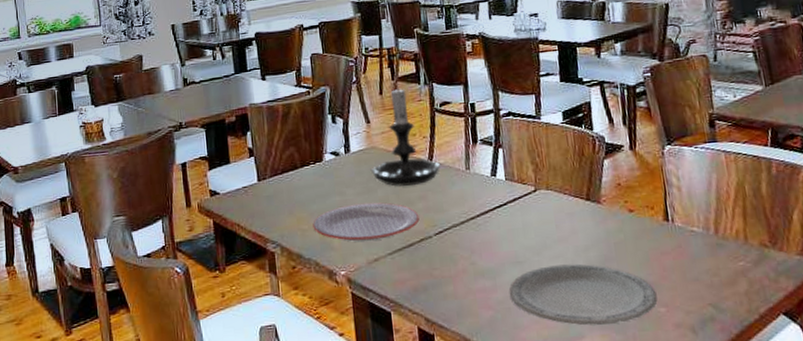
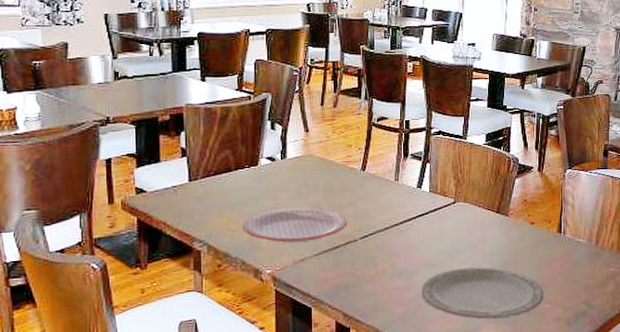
candle holder: present [370,84,441,186] -> none [304,97,373,193]

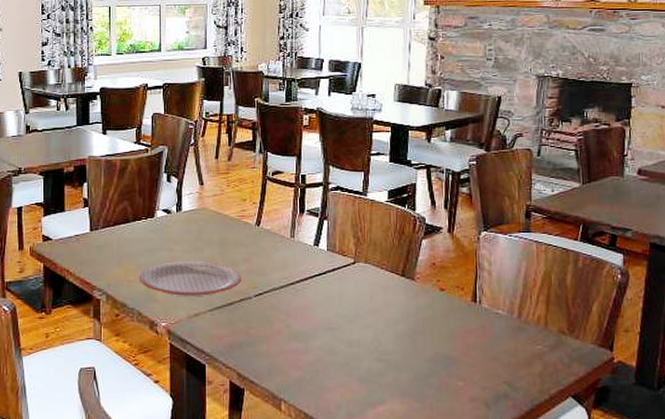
plate: present [421,267,544,320] -> none [319,334,457,393]

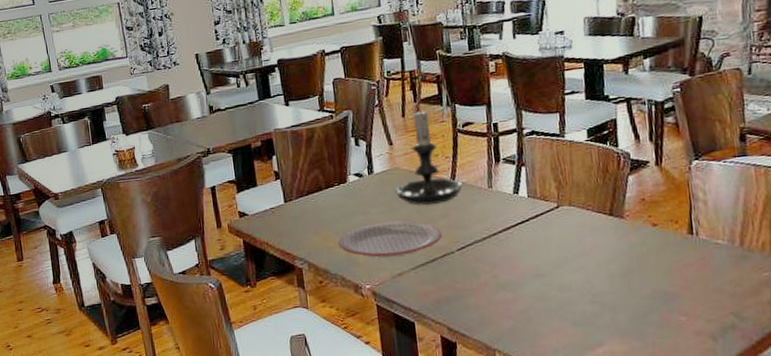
candle holder: none [199,150,268,247] -> present [393,106,464,205]

